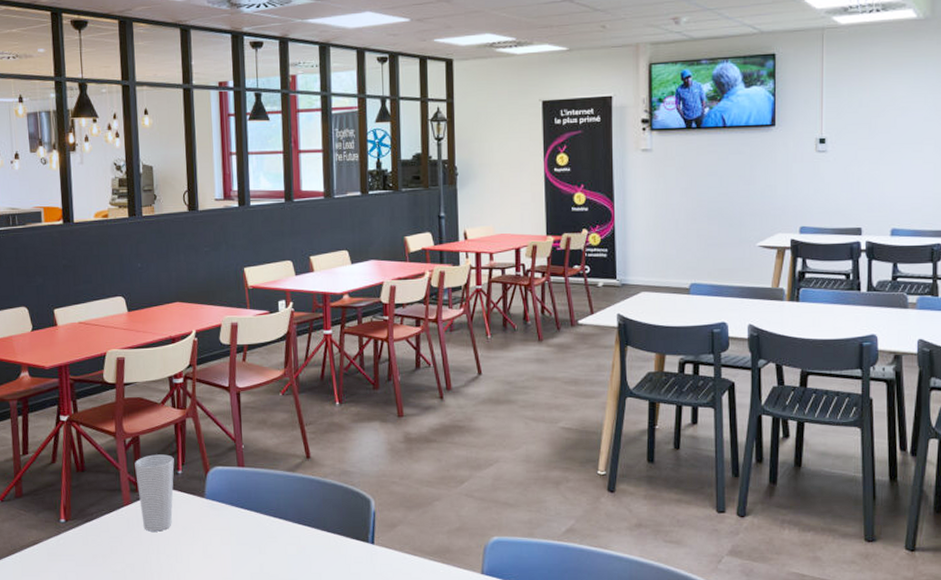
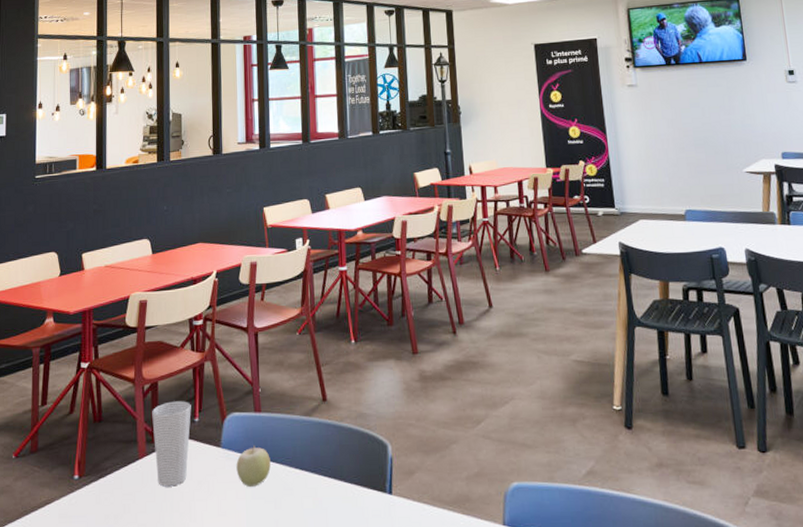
fruit: none [220,497,255,534] -> present [236,445,271,487]

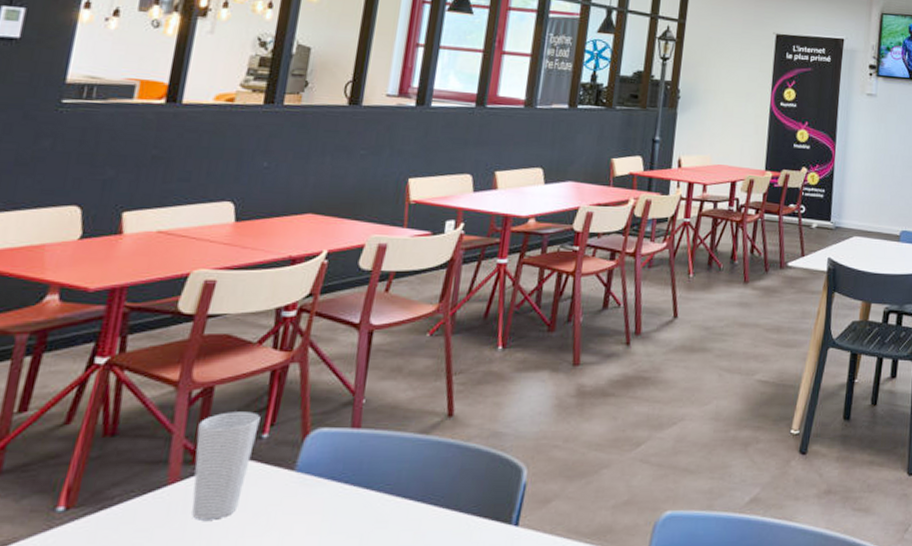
fruit: present [236,445,271,487] -> none [312,468,364,519]

